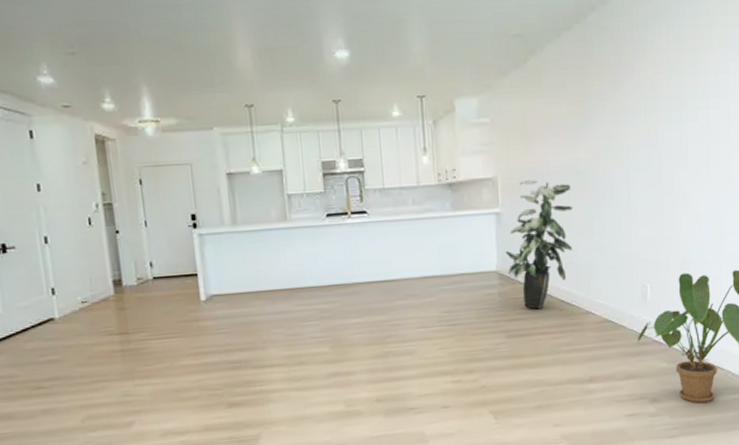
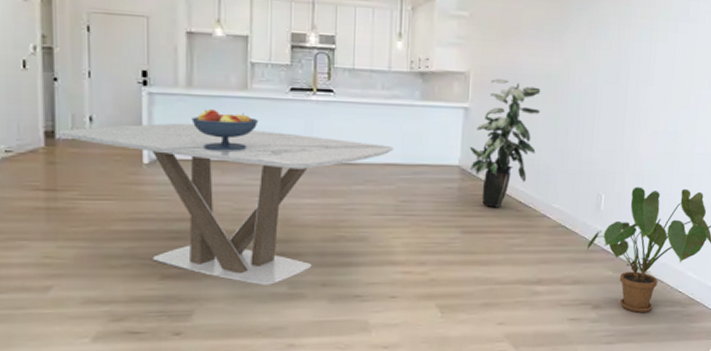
dining table: none [124,257,431,406] -> present [58,123,394,285]
fruit bowl: none [239,242,301,282] -> present [191,109,259,151]

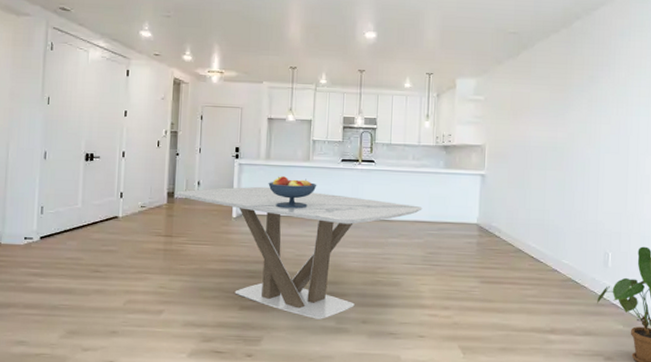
indoor plant: present [469,78,541,208] -> none [486,149,548,262]

